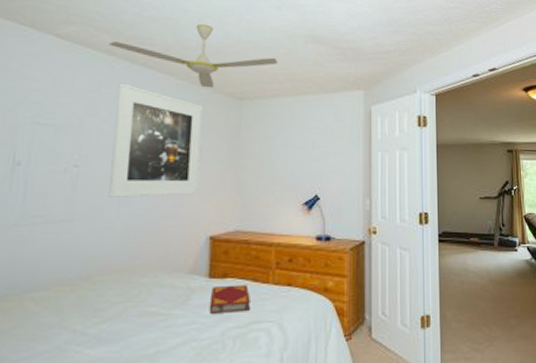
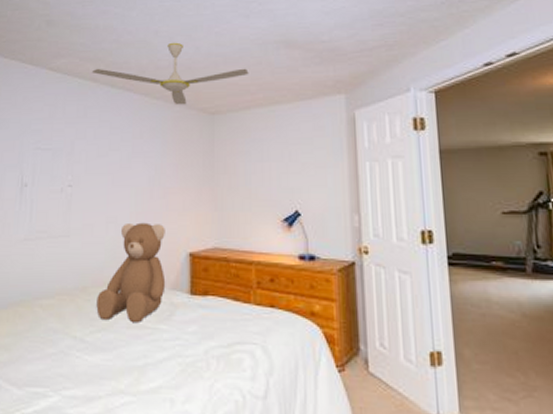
teddy bear: none [102,206,185,311] -> present [96,222,166,324]
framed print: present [108,83,203,198] -> none [97,107,178,214]
hardback book: present [209,284,250,314] -> none [192,303,232,332]

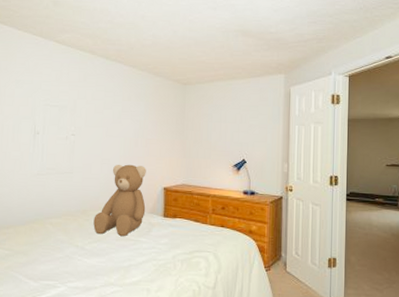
ceiling fan: present [92,42,249,105] -> none [91,26,214,77]

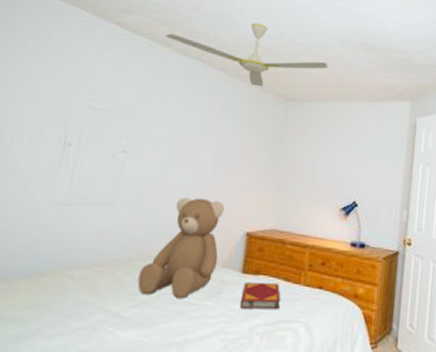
ceiling fan: none [91,26,214,77] -> present [165,22,328,88]
hardback book: none [164,223,193,243] -> present [239,282,281,310]

